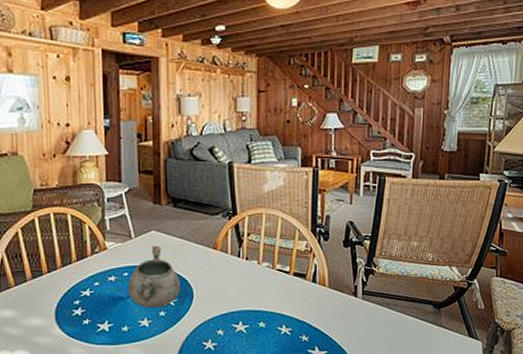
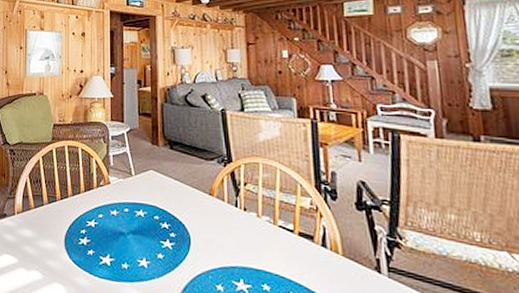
decorative bowl: present [127,245,180,308] -> none [128,184,178,250]

